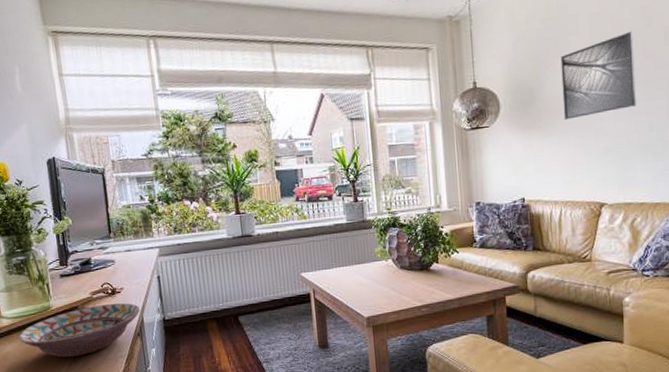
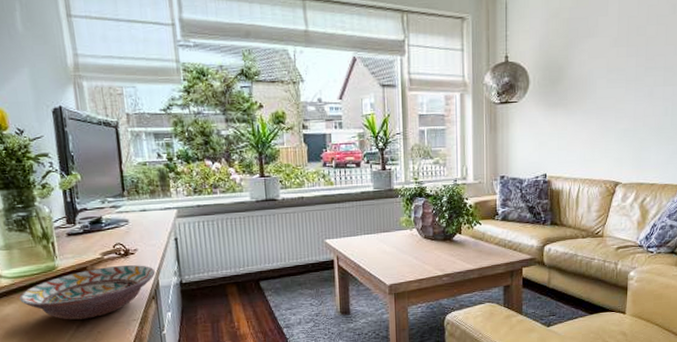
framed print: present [560,31,636,120] -> none [588,16,658,100]

